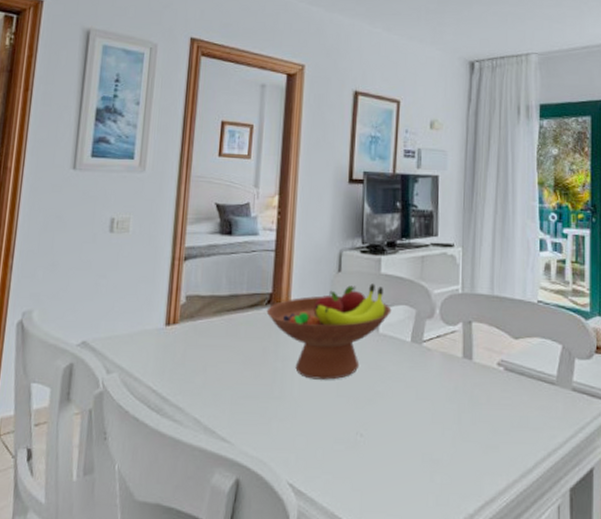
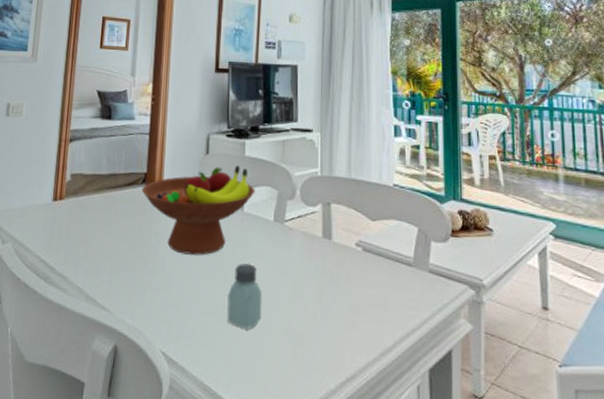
saltshaker: none [360,387,398,456] -> present [227,263,263,329]

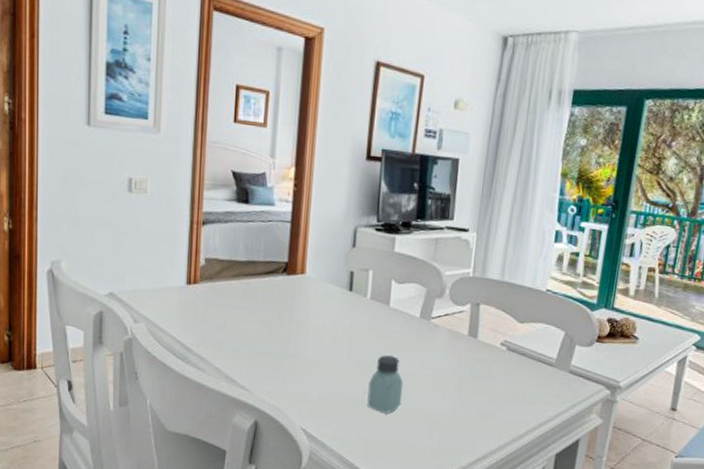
fruit bowl: present [141,165,255,255] -> none [282,261,403,346]

